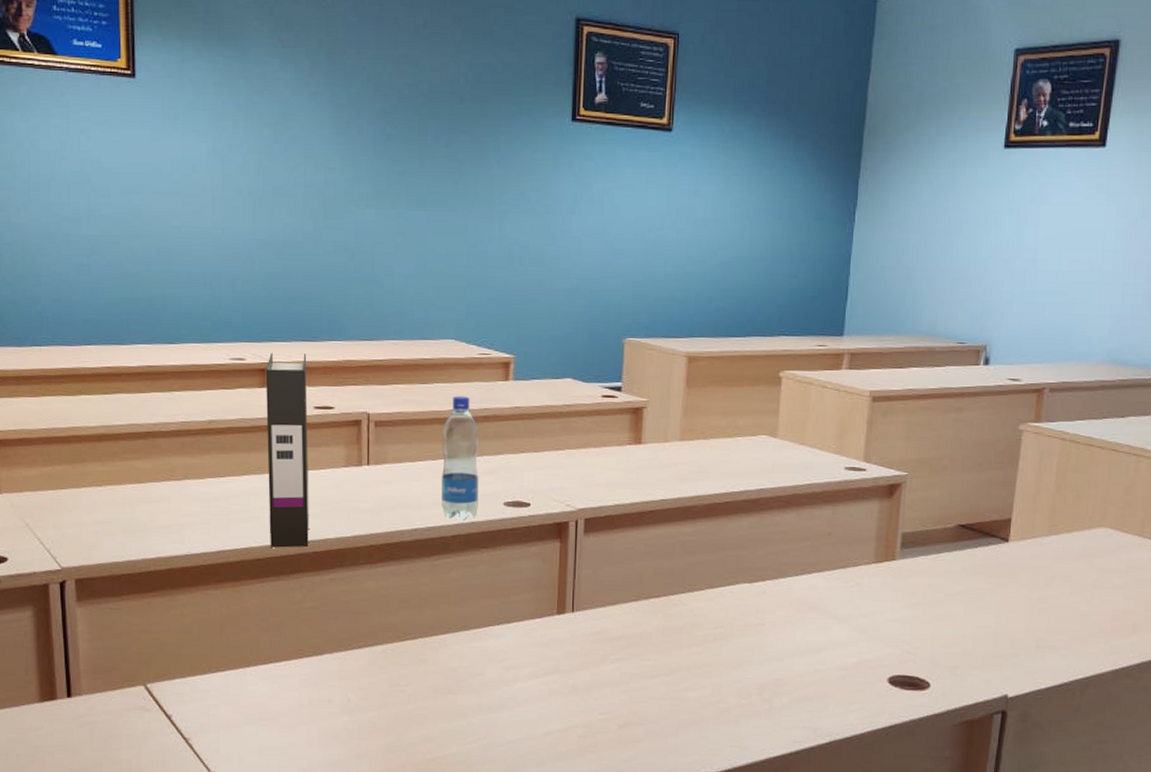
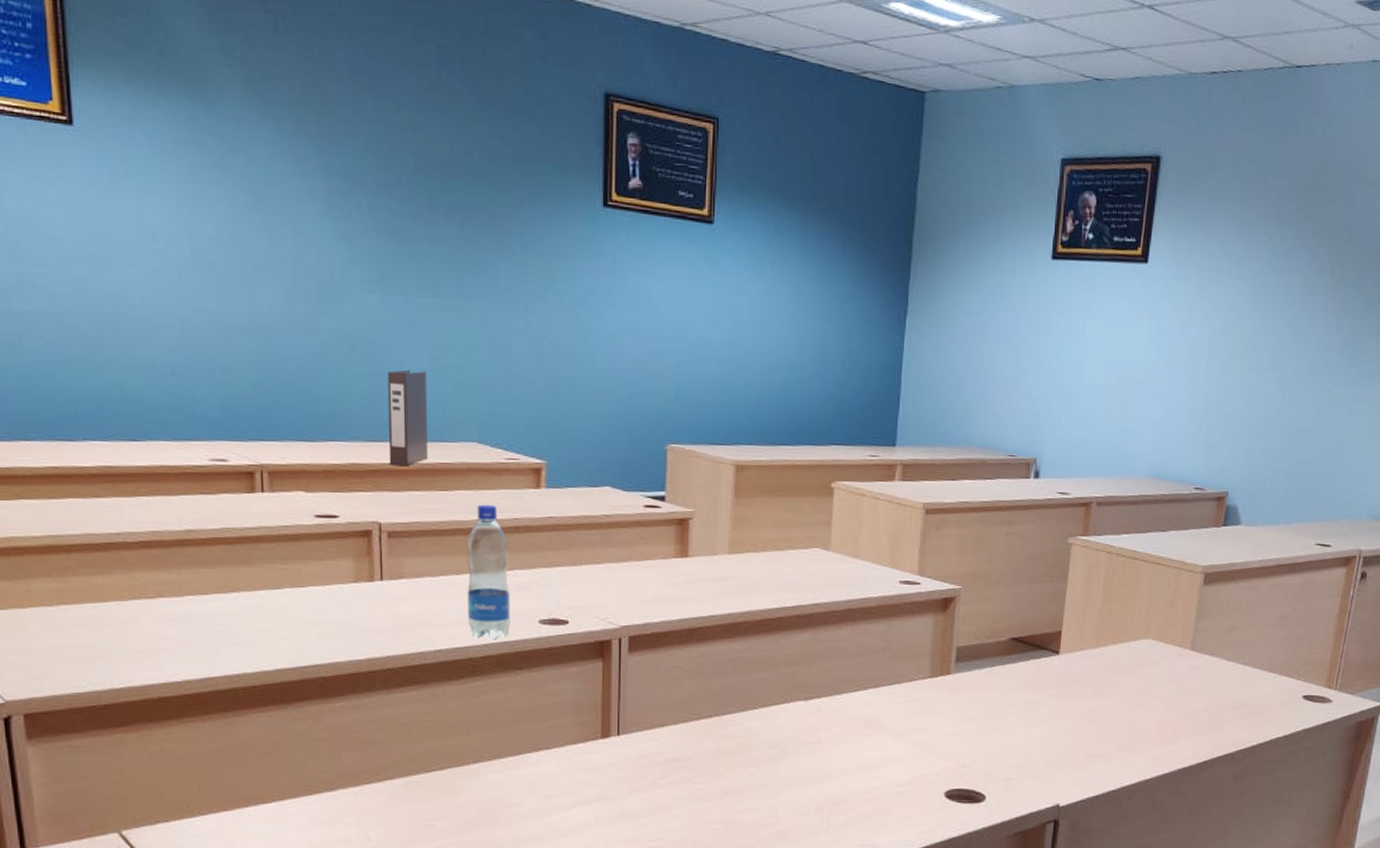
binder: present [265,352,309,548] -> none [253,453,314,673]
binder: none [378,275,413,362] -> present [387,369,428,467]

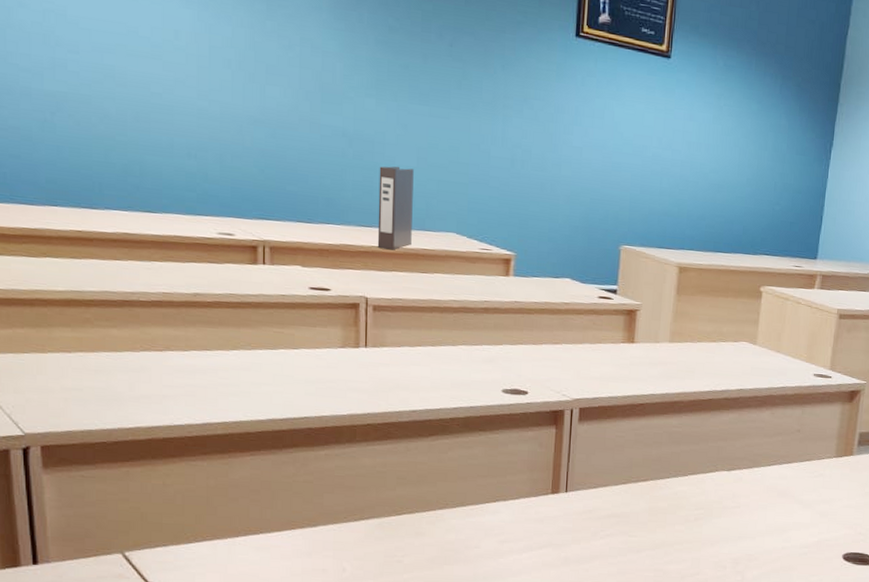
bottle: present [466,504,510,641] -> none [440,287,480,406]

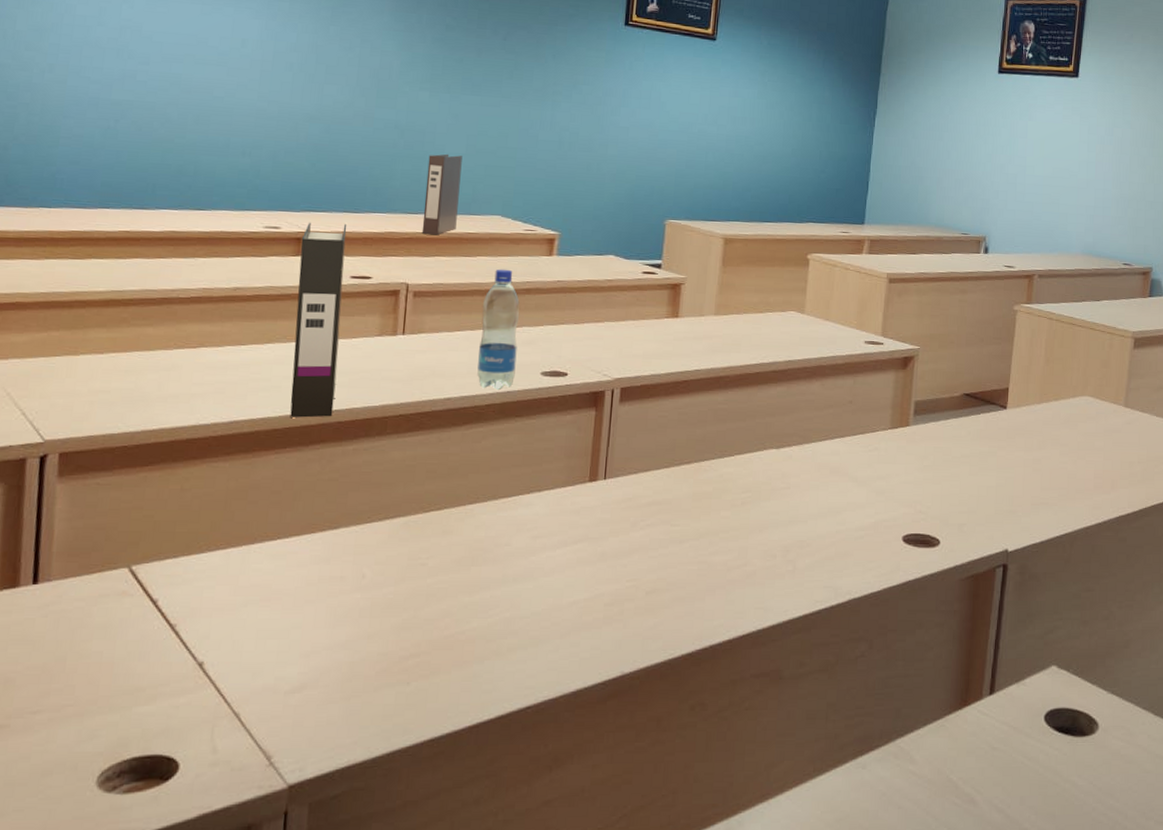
binder: none [256,230,304,424] -> present [290,222,347,418]
bottle: none [440,287,480,406] -> present [477,269,521,391]

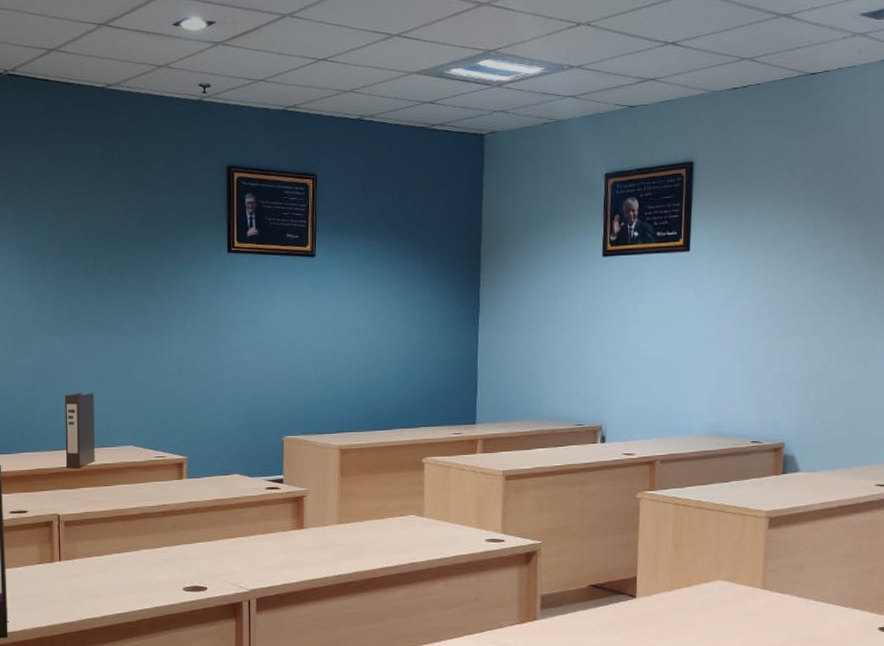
bottle: present [477,269,521,391] -> none [125,495,160,607]

